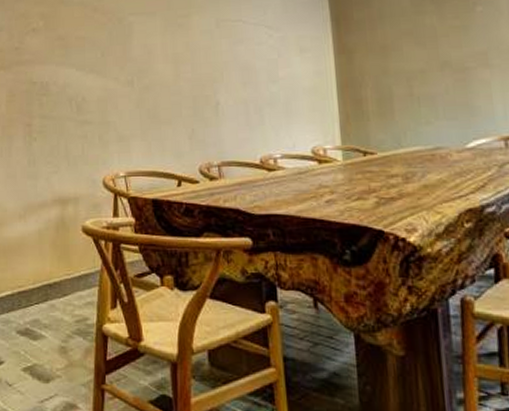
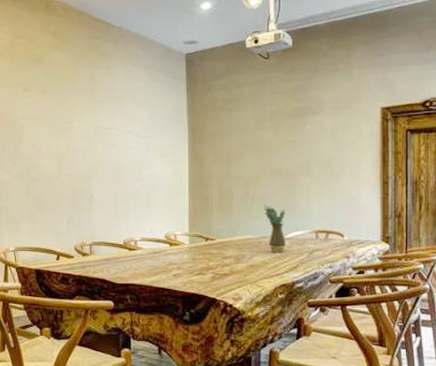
vase: none [434,107,467,169] -> present [264,205,286,253]

